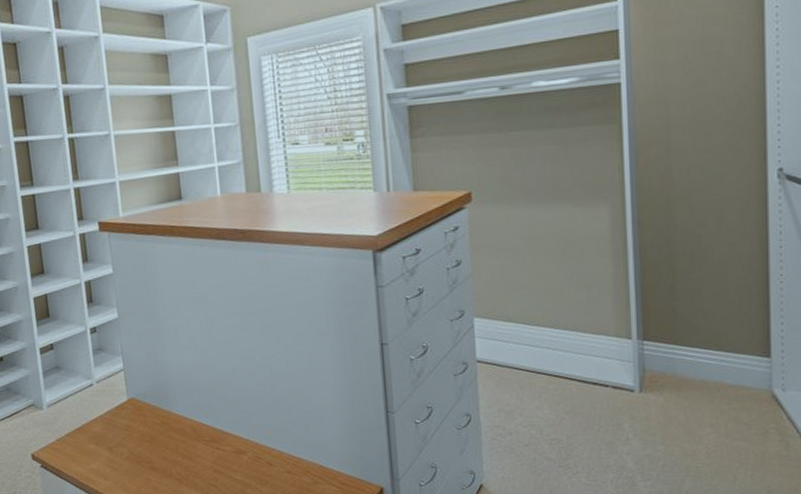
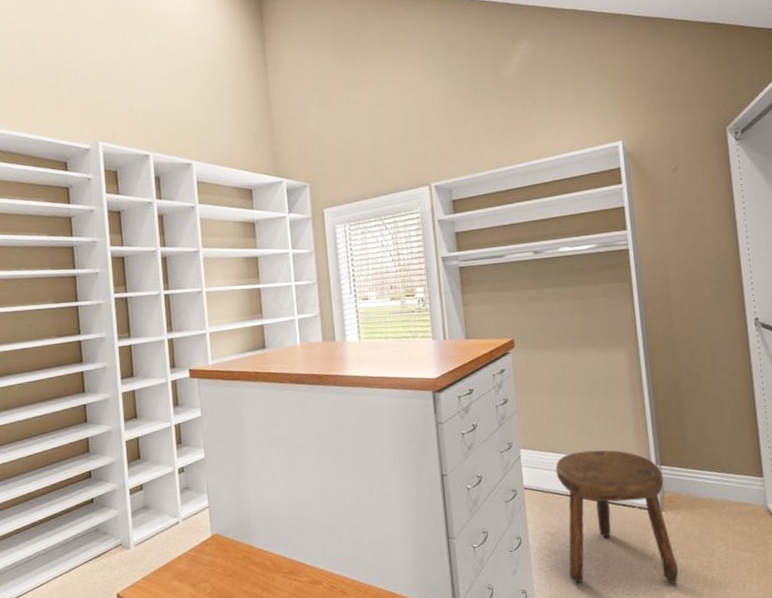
stool: none [515,321,656,472] -> present [555,450,679,584]

